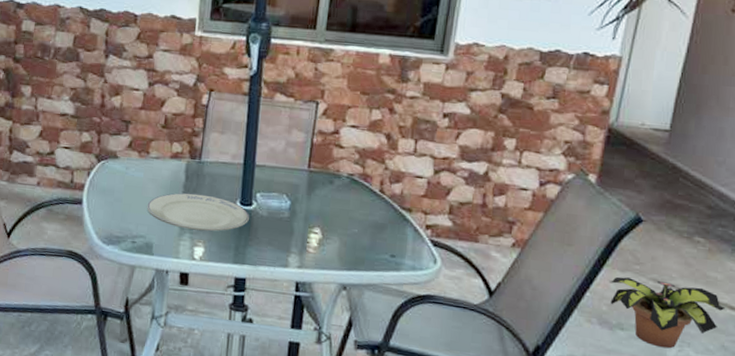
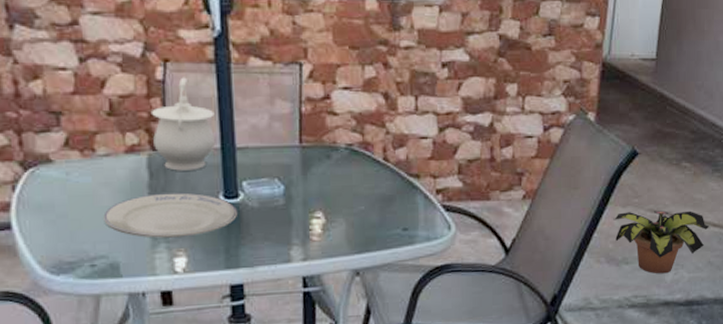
teapot: none [192,104,242,179] -> present [150,77,216,171]

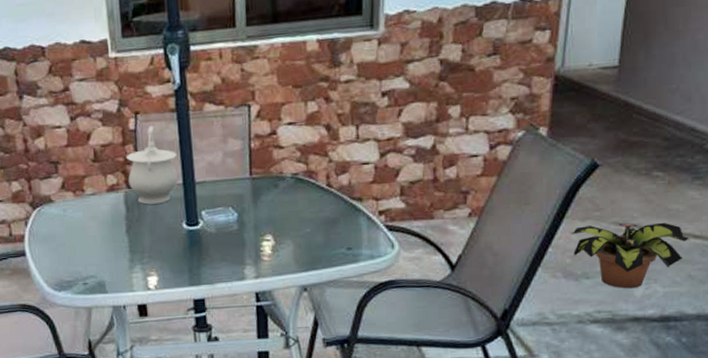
plate: present [103,192,238,238] -> none [92,222,199,261]

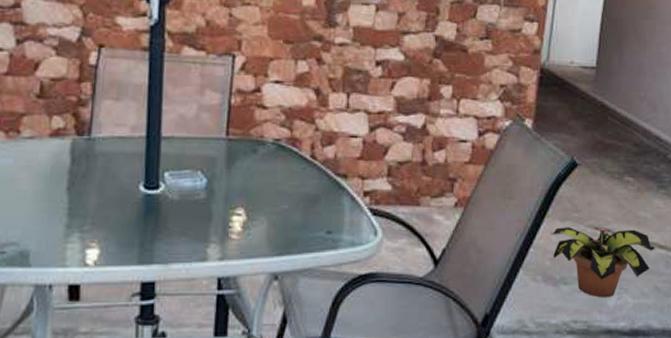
teapot: present [126,125,179,205] -> none [79,63,143,158]

